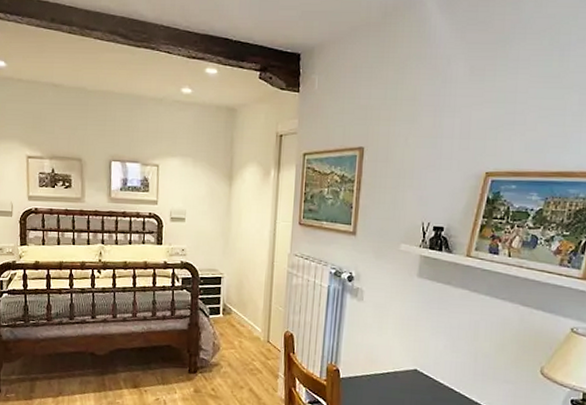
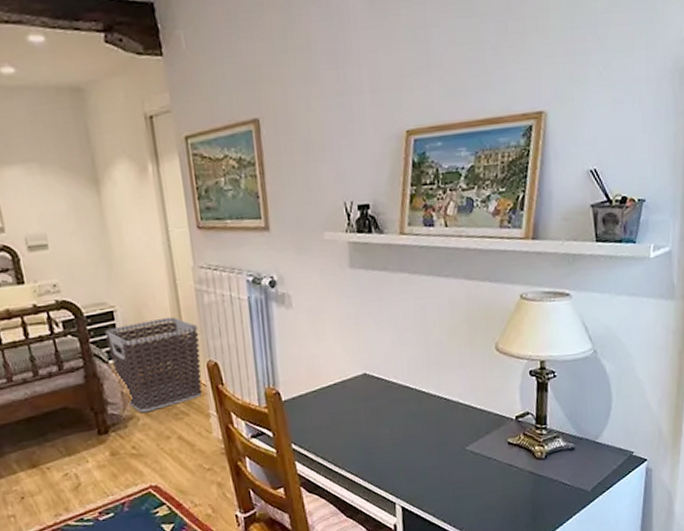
clothes hamper: none [211,289,284,363] -> present [105,316,203,413]

